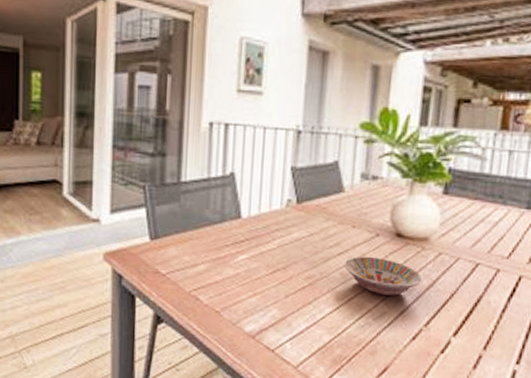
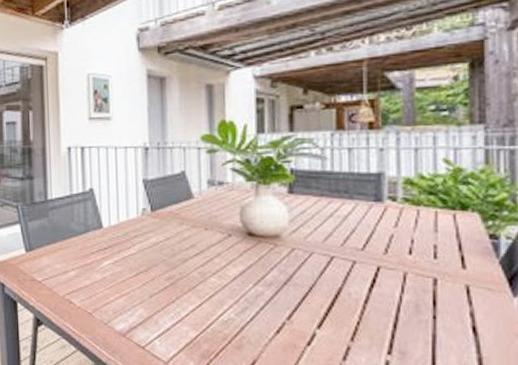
bowl: present [343,256,423,296] -> none [201,255,279,291]

